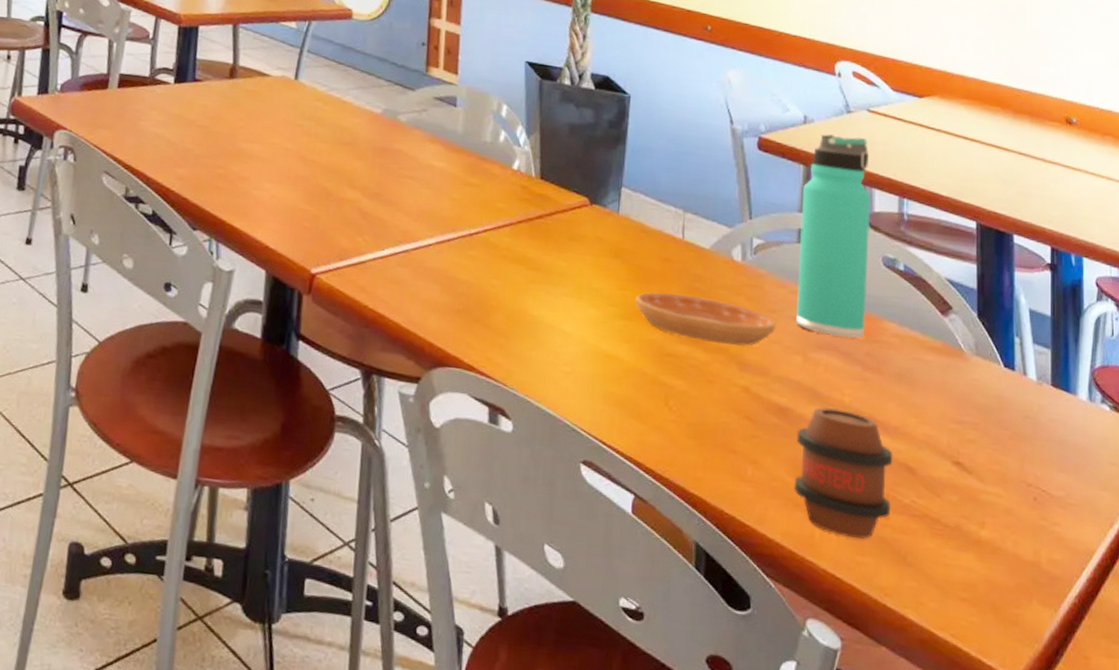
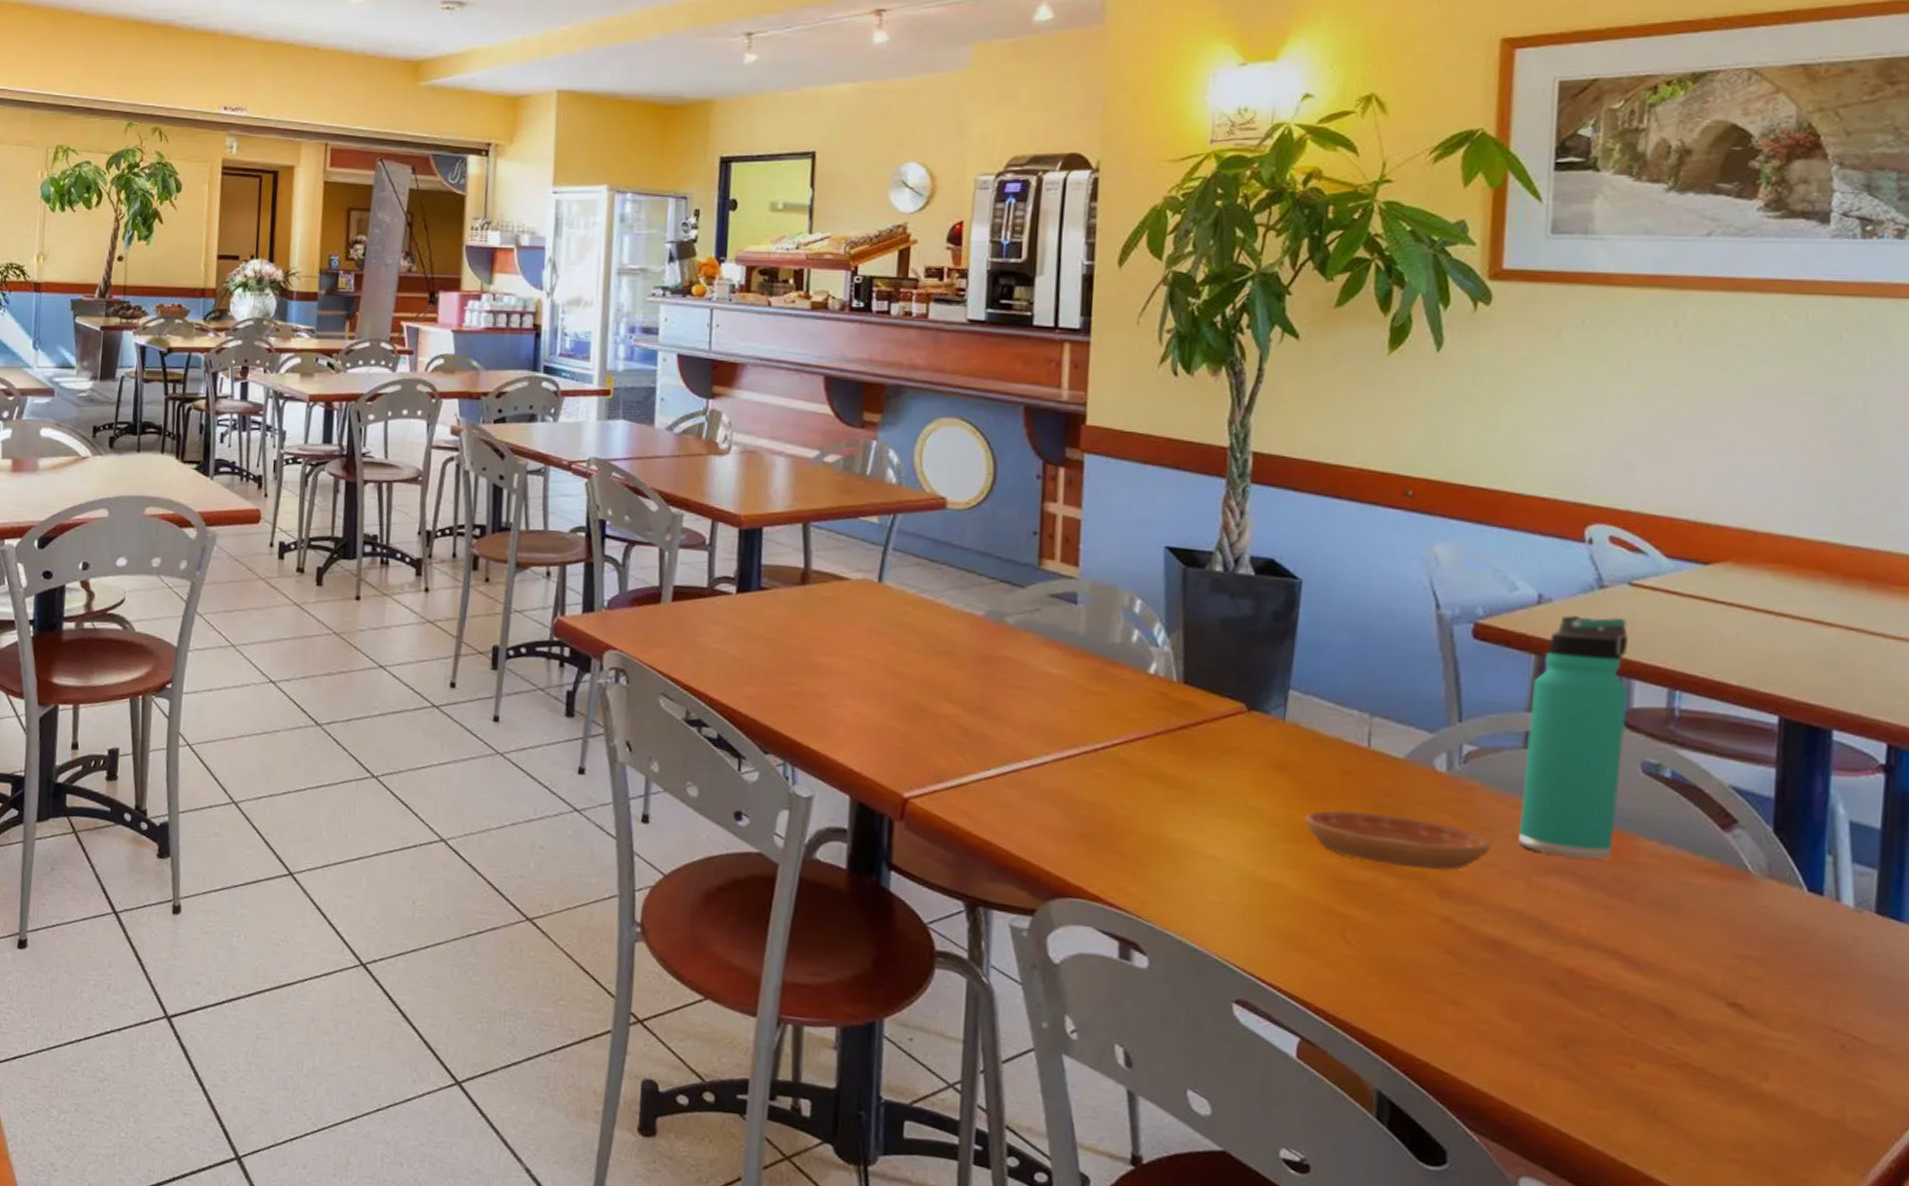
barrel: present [794,407,893,539] -> none [1508,940,1645,1090]

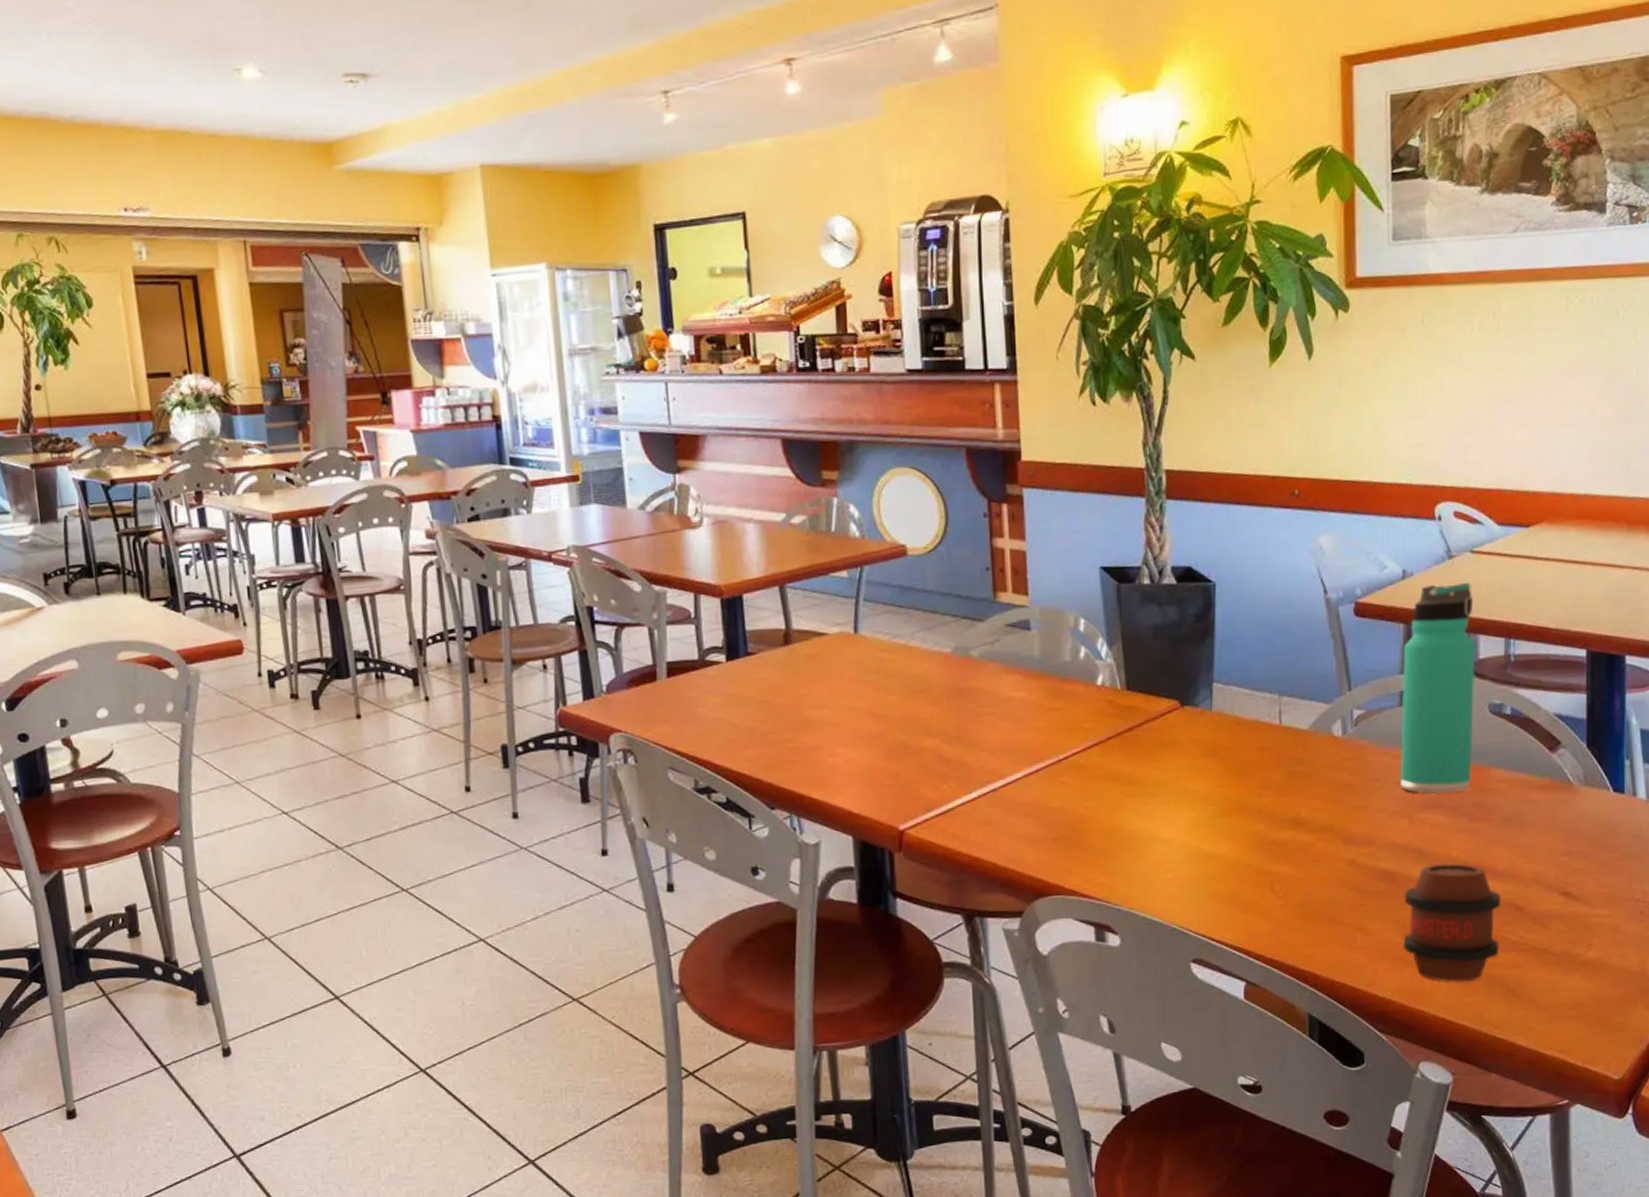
saucer: present [1304,810,1490,871] -> none [1235,779,1379,824]
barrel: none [1508,940,1645,1090] -> present [1403,863,1501,982]

